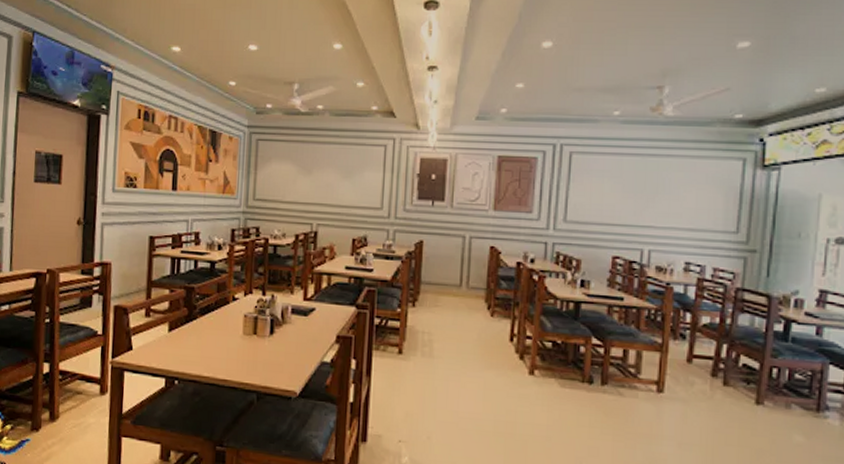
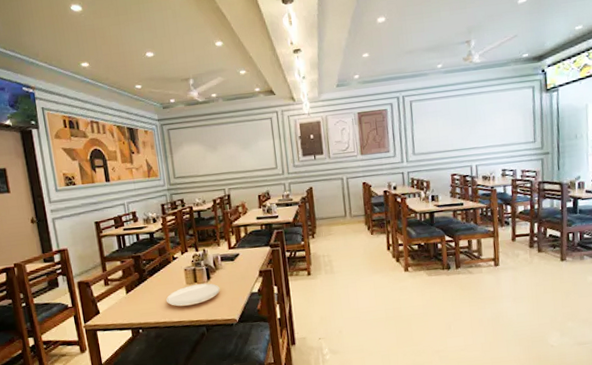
plate: none [215,336,284,363] -> present [166,283,220,307]

